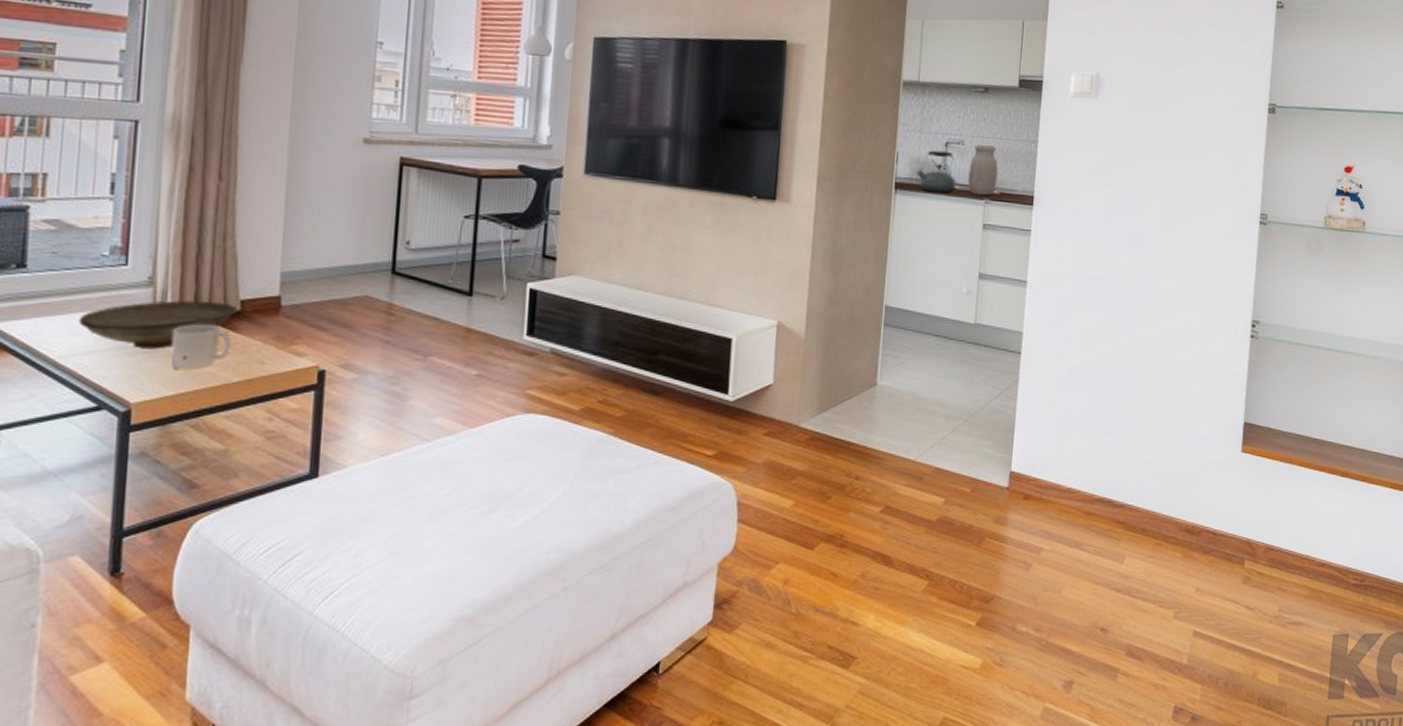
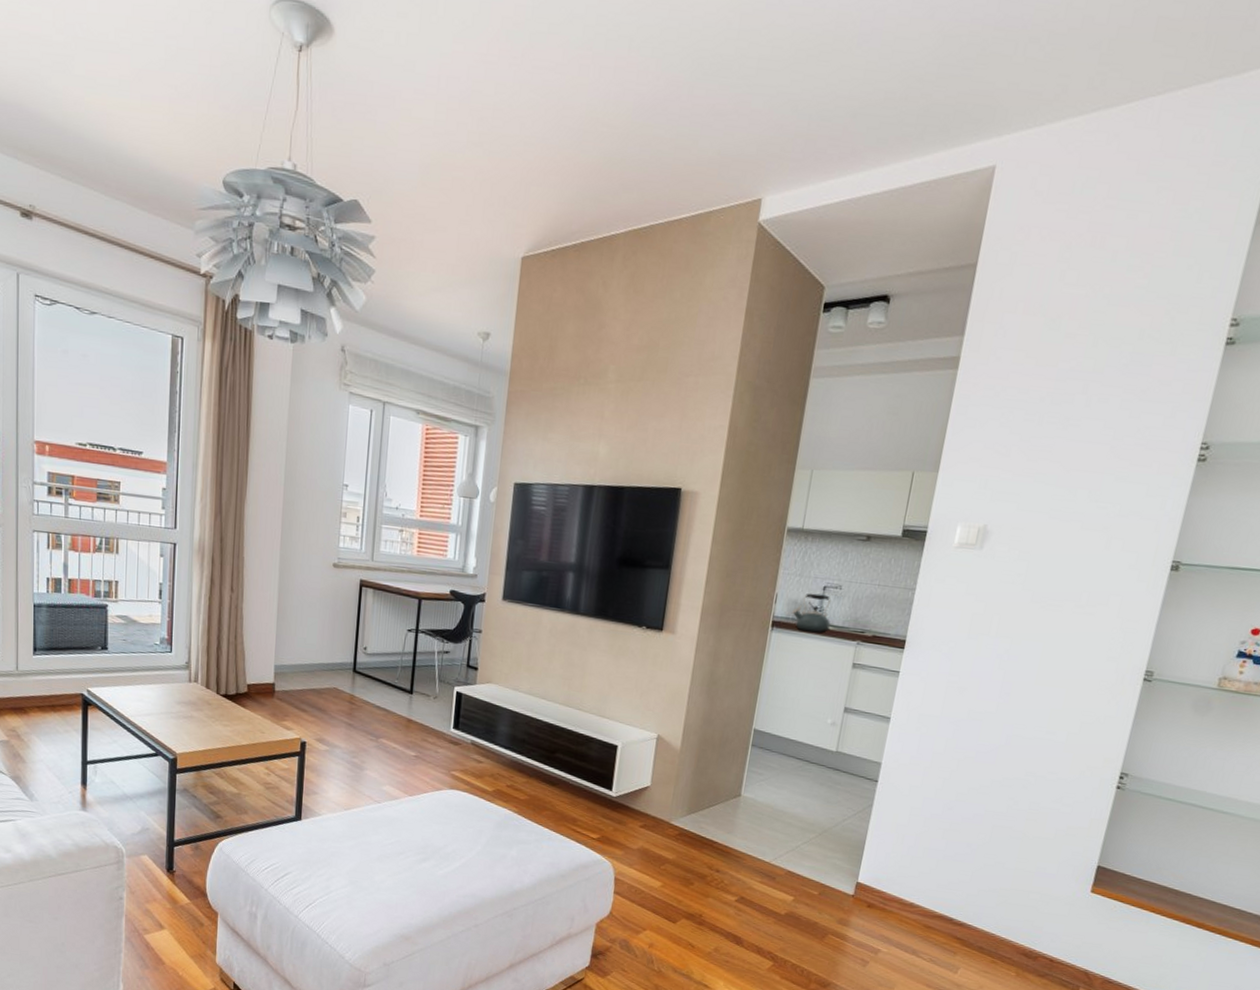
decorative bowl: present [78,300,238,349] -> none [141,680,246,716]
mug: present [170,324,232,371] -> none [201,699,242,734]
jar: present [968,144,998,197] -> none [841,590,874,639]

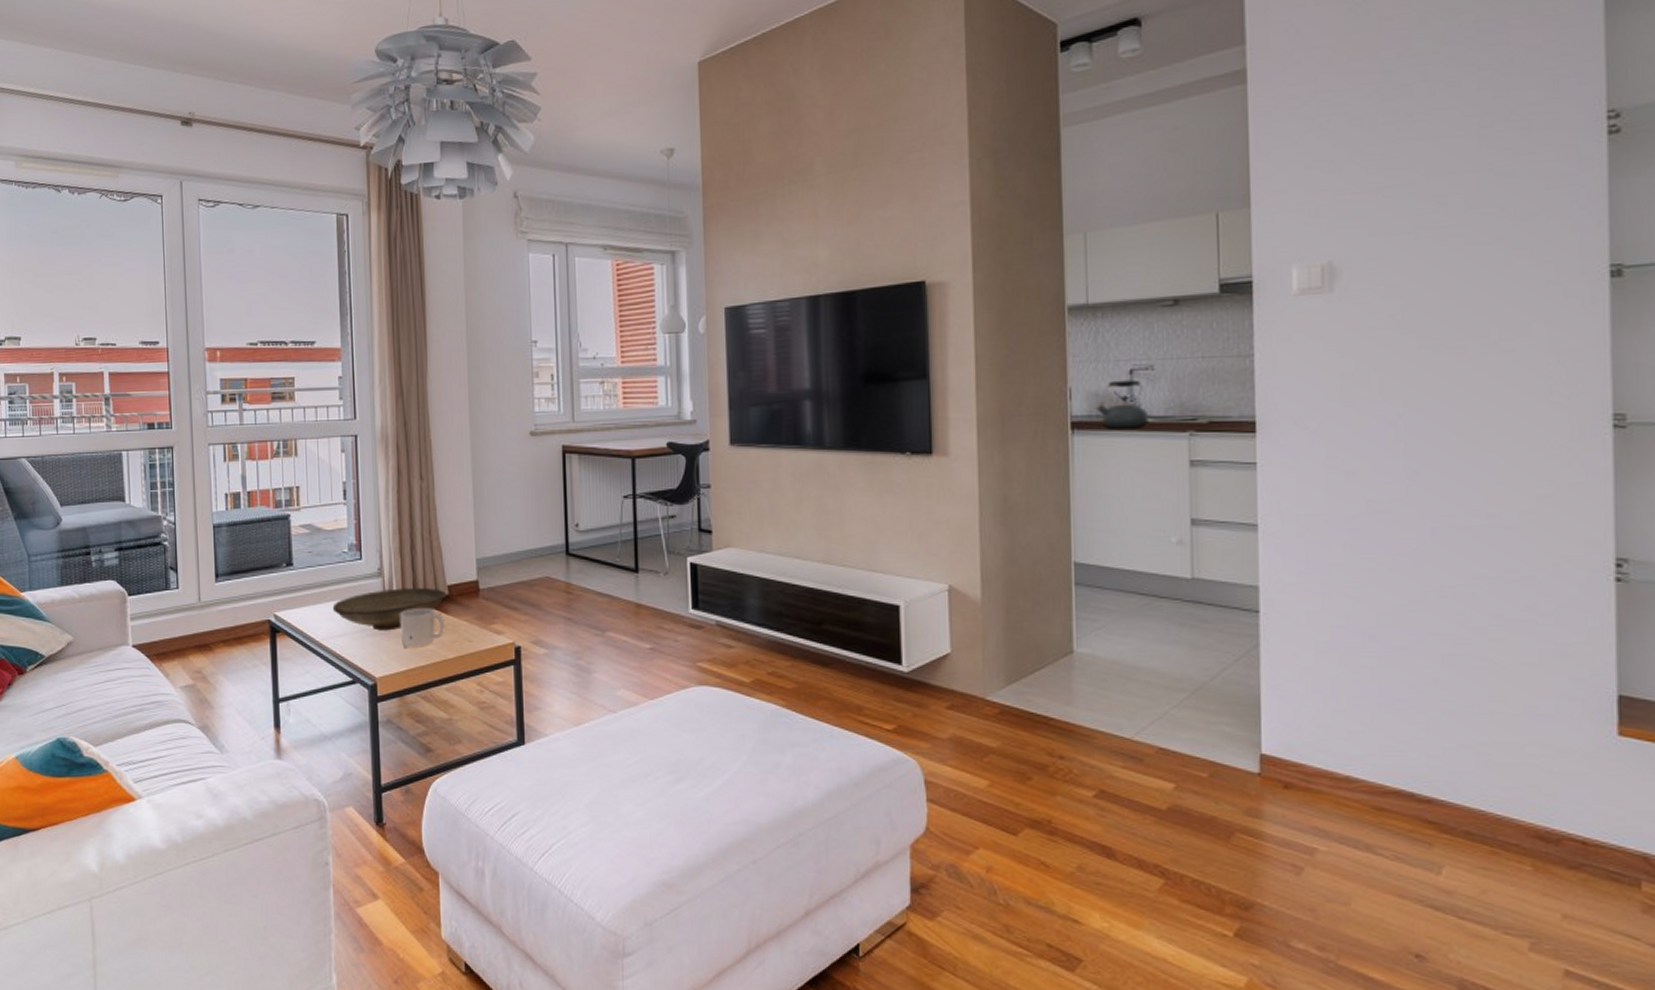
decorative bowl: none [141,680,246,716] -> present [332,588,447,631]
mug: none [201,699,242,734] -> present [400,608,445,649]

